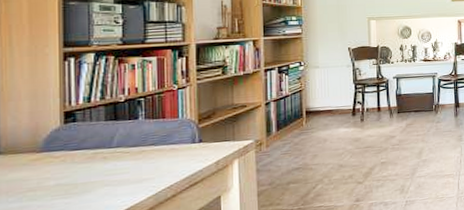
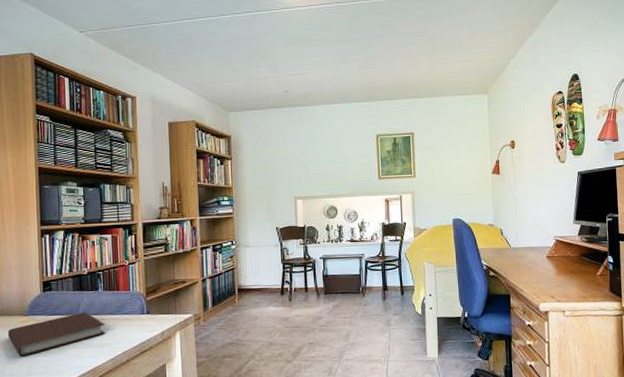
notebook: none [12,143,147,201] -> present [7,311,106,357]

